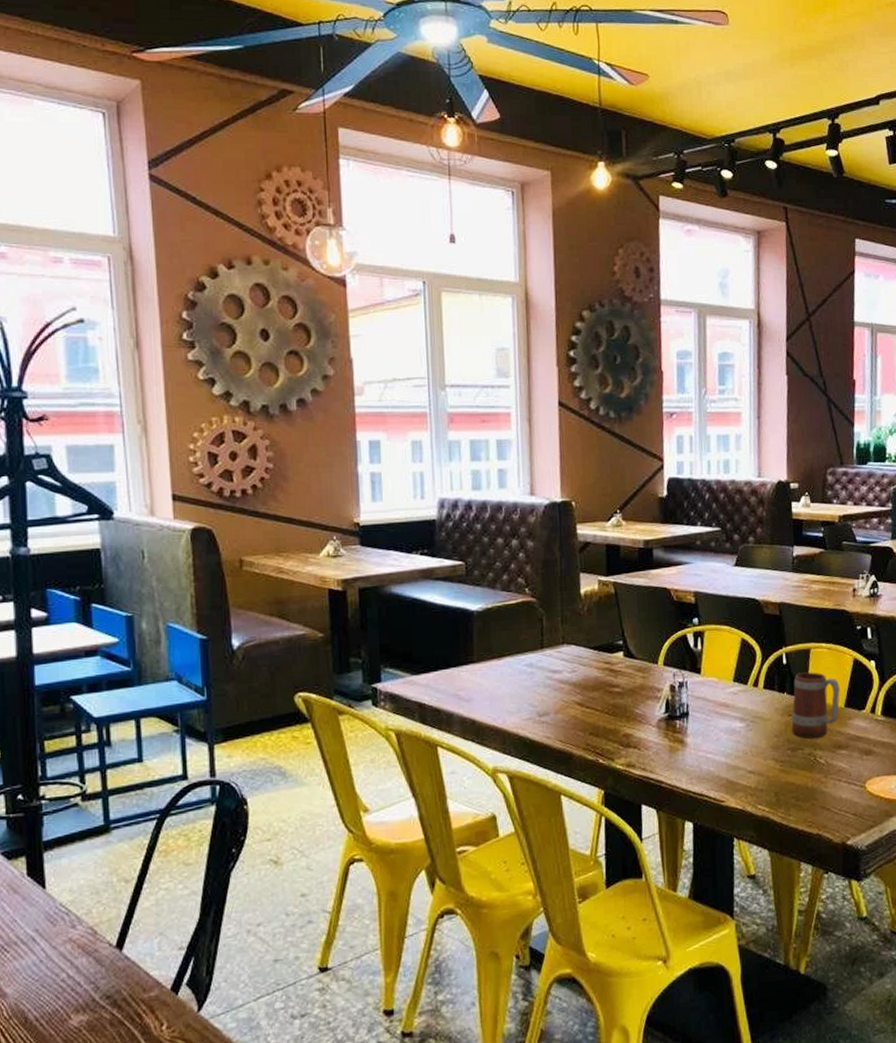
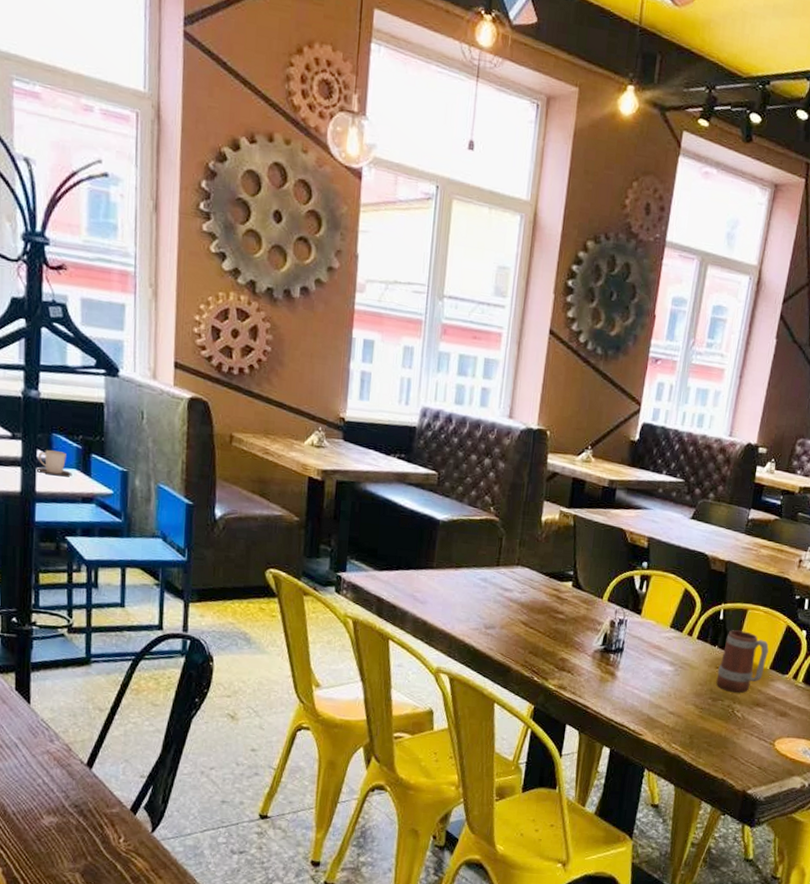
cup: none [31,606,72,633] -> present [36,450,72,476]

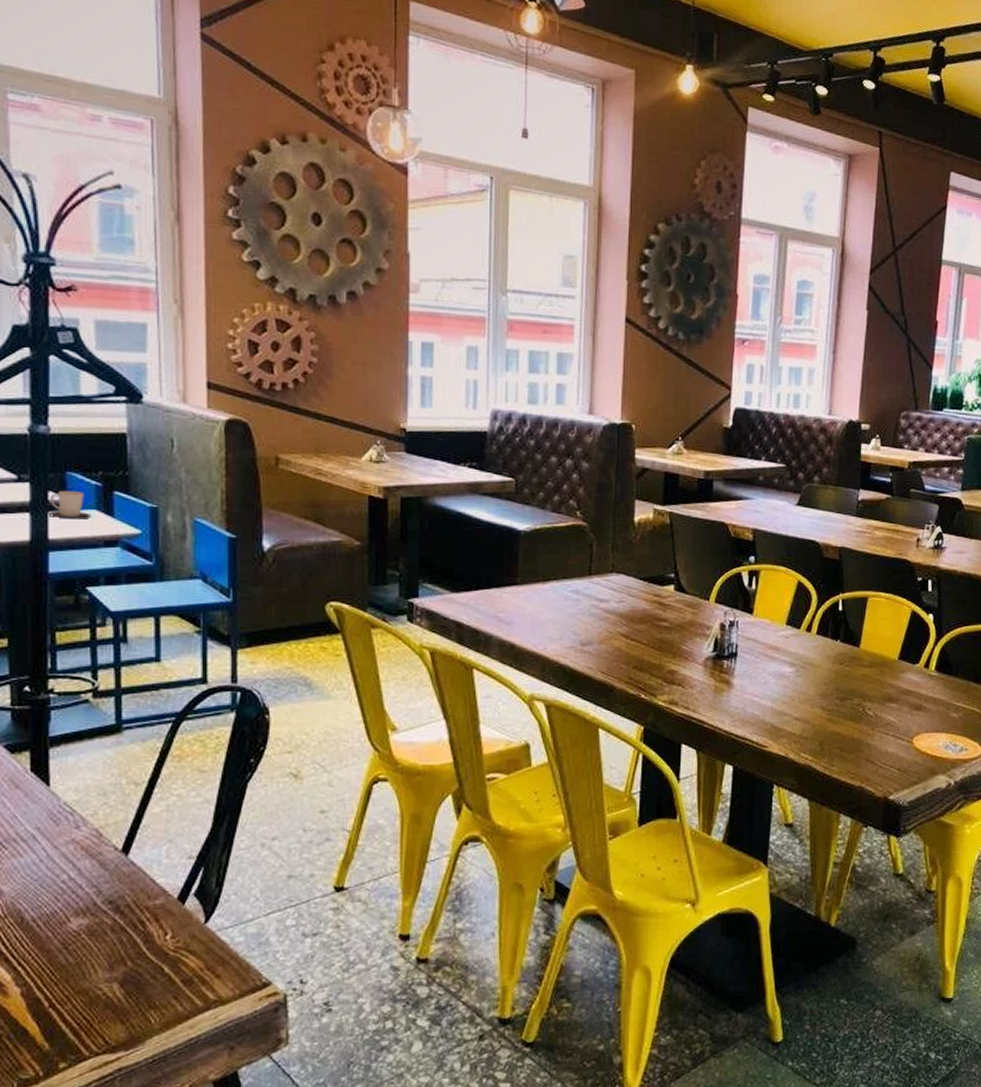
beer mug: present [716,630,769,693] -> none [842,621,896,689]

